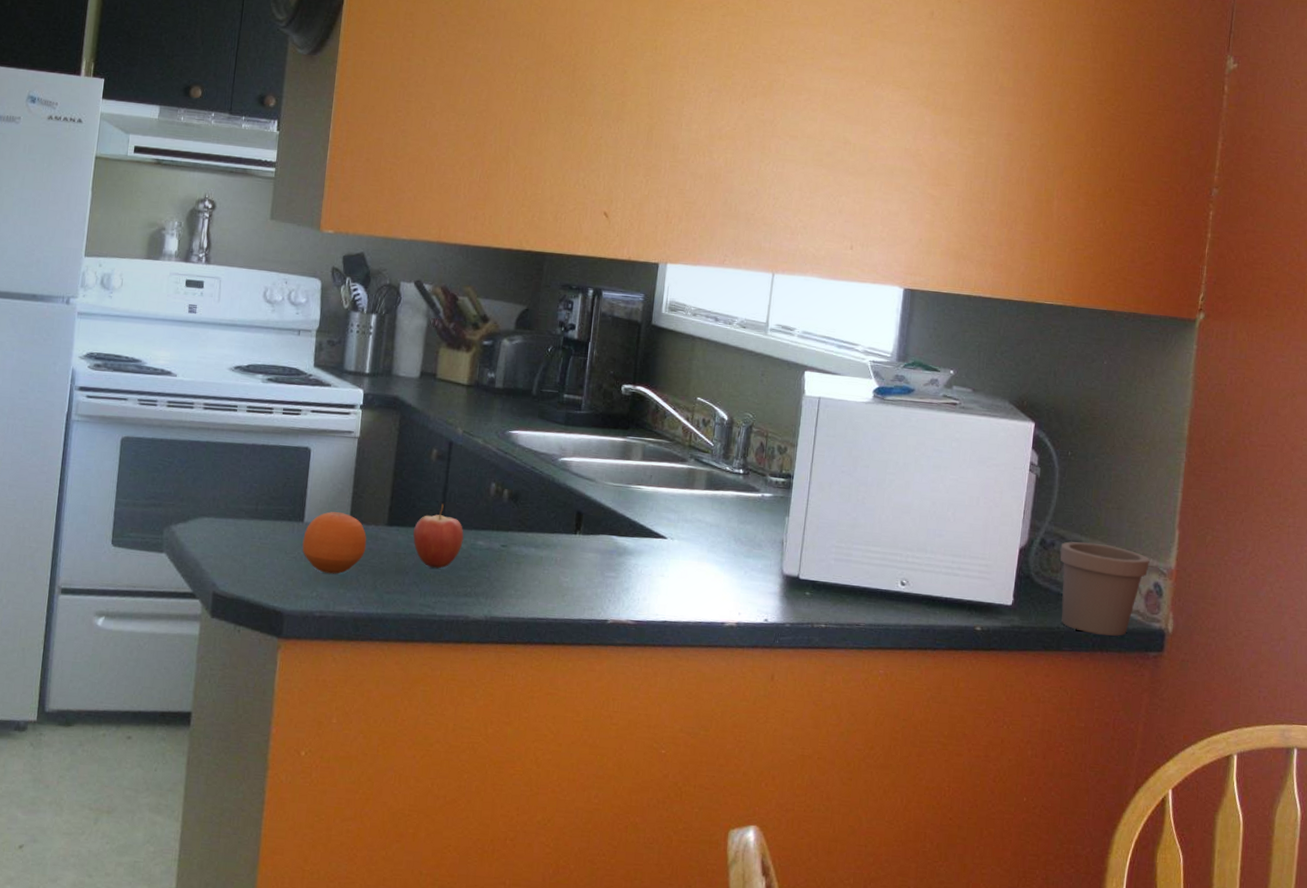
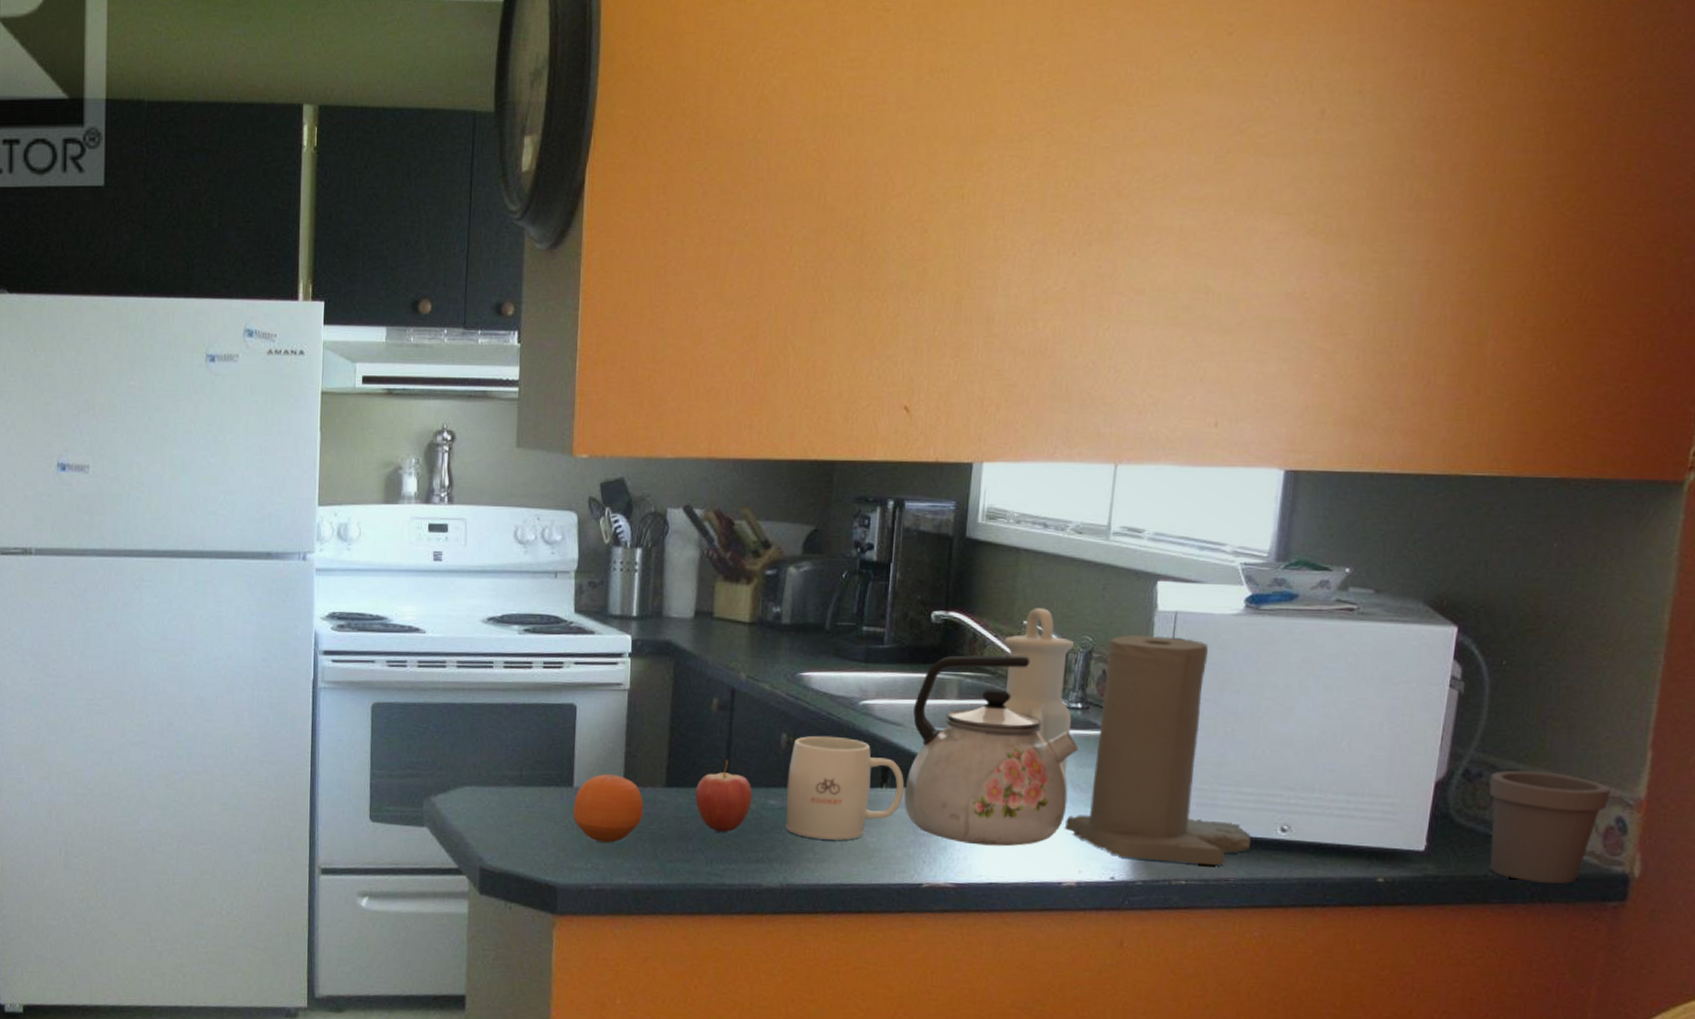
mug: none [492,486,595,580] -> present [785,735,905,841]
kettle: none [594,423,741,590] -> present [904,655,1080,847]
teapot: none [680,387,739,529] -> present [1004,608,1075,774]
paper towel: none [727,414,878,613] -> present [1064,634,1252,866]

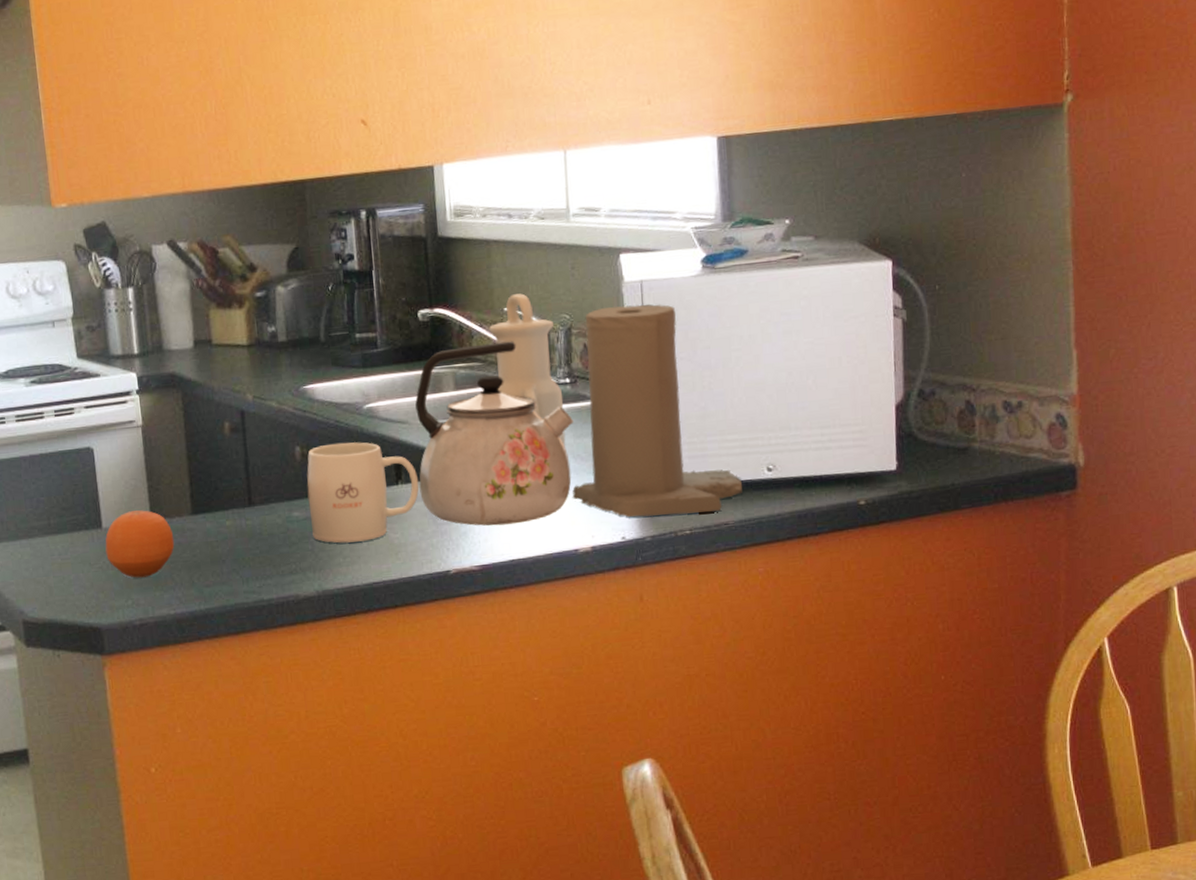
fruit: present [695,760,753,833] -> none [221,480,277,551]
flower pot: present [1488,770,1611,885] -> none [942,382,1047,485]

